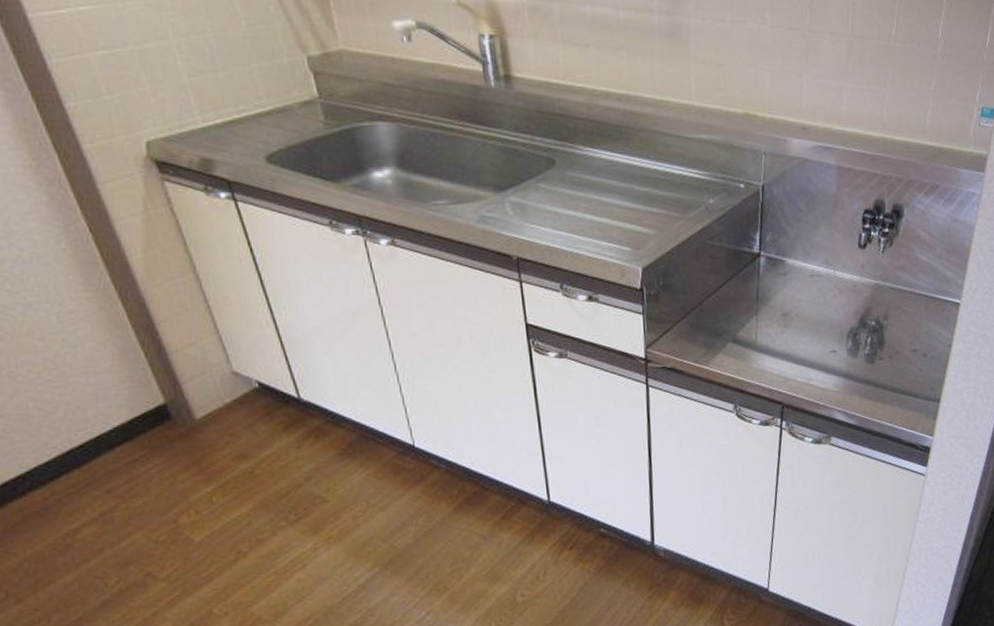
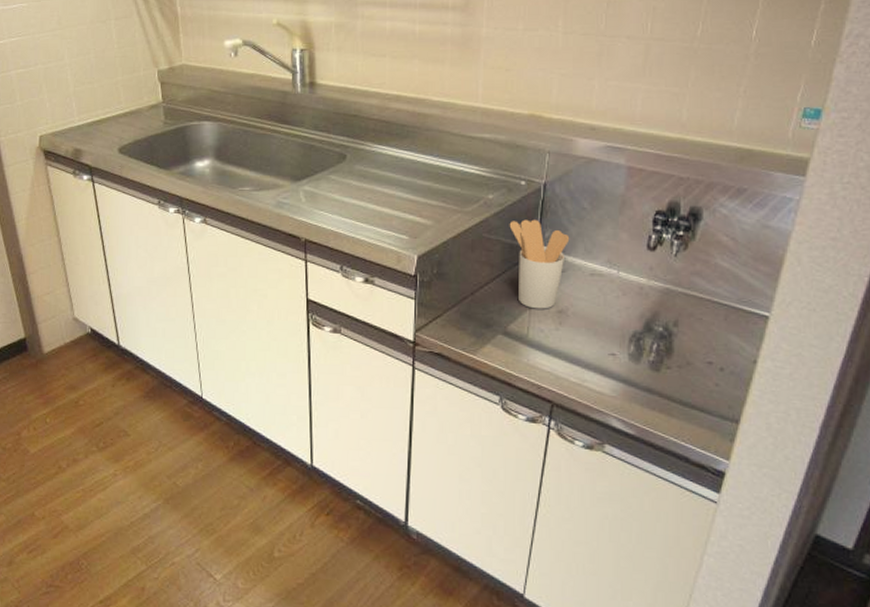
utensil holder: none [731,223,790,314] -> present [509,219,570,309]

